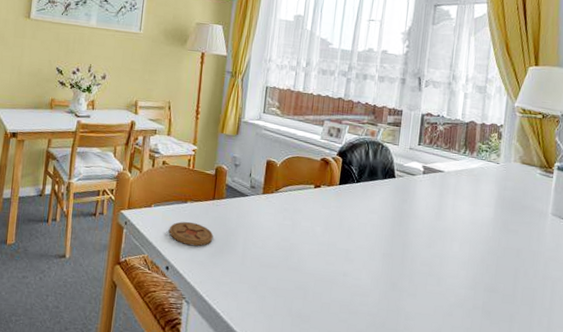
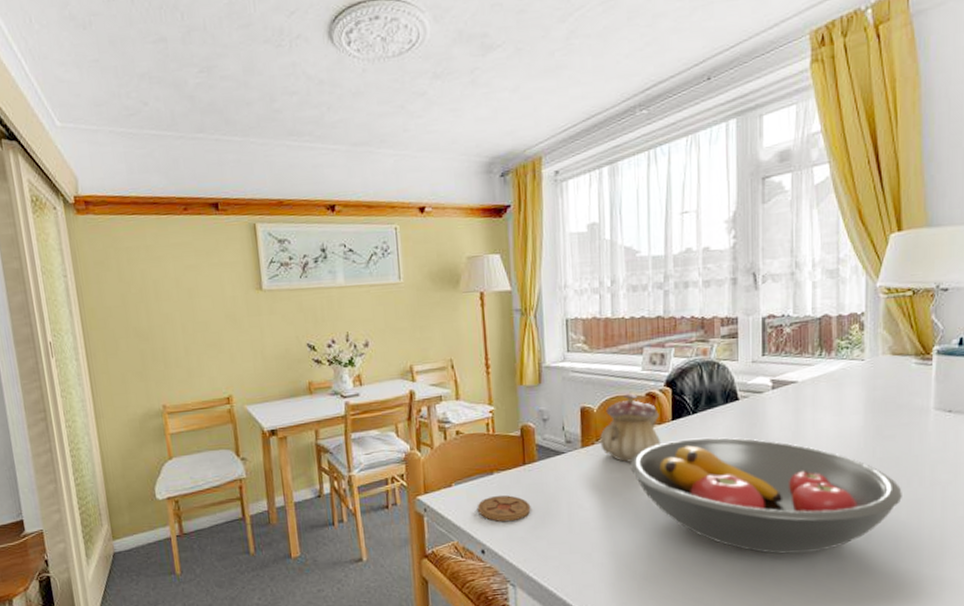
teapot: none [278,156,330,214] -> present [600,393,661,462]
fruit bowl: none [299,202,520,319] -> present [630,437,902,554]

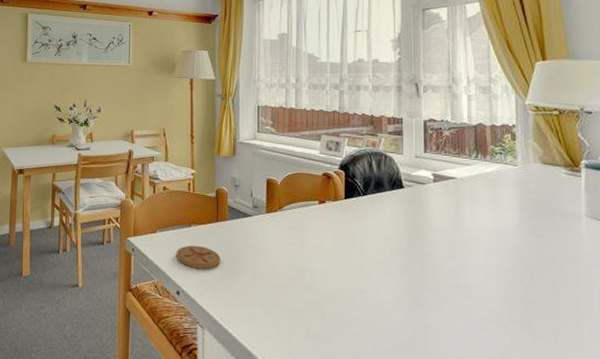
teapot: present [600,393,661,462] -> none [282,172,335,231]
fruit bowl: present [630,437,902,554] -> none [307,216,559,336]

